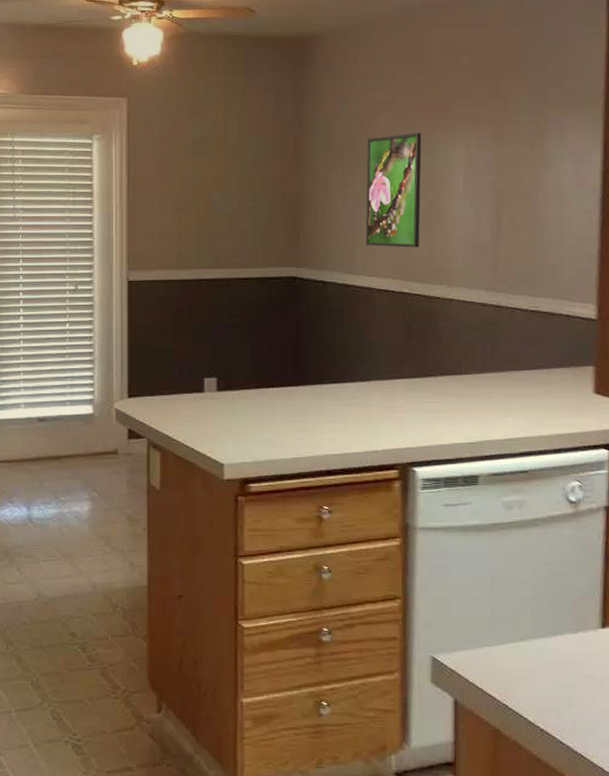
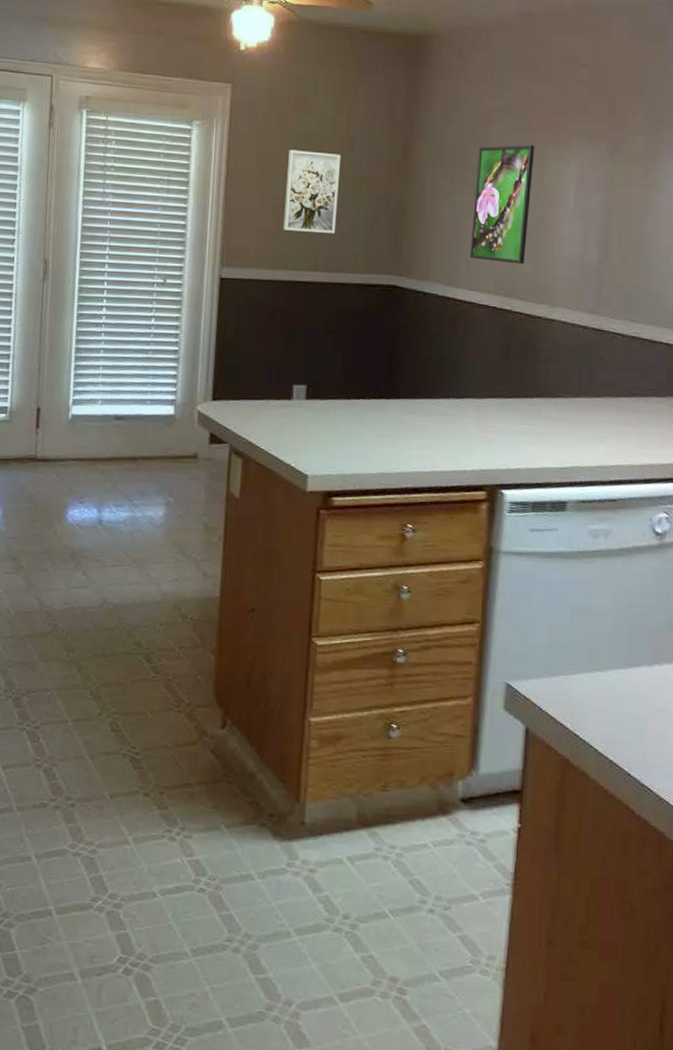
wall art: none [184,155,235,232] -> present [283,149,341,233]

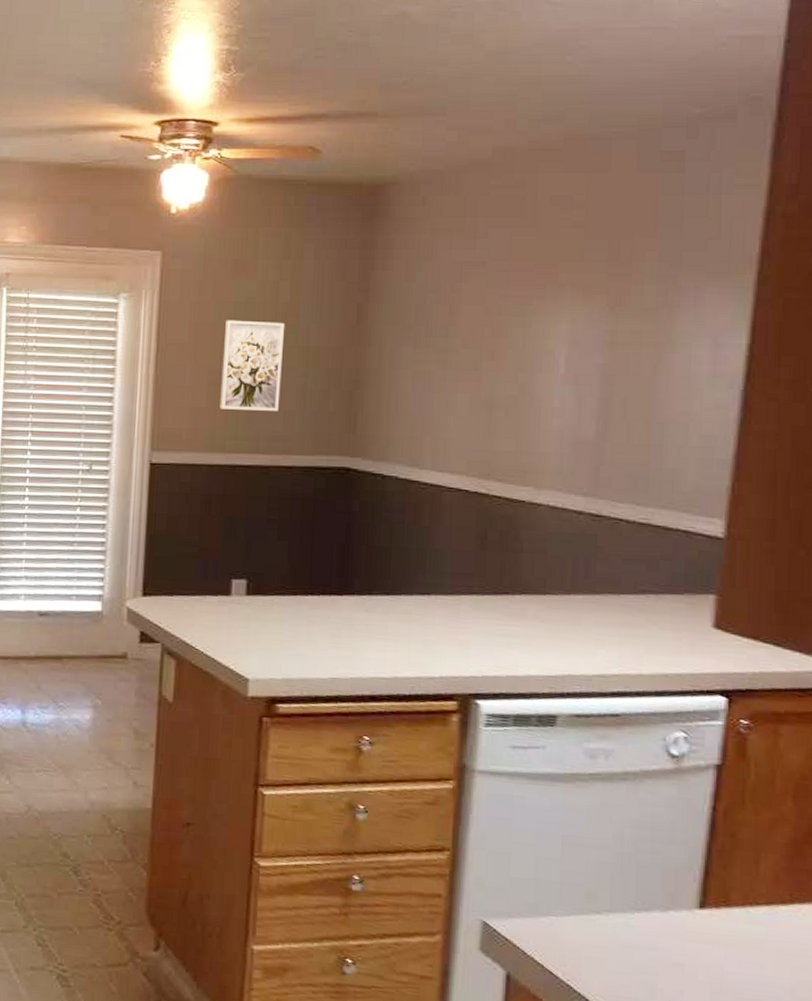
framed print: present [470,144,535,264] -> none [437,301,517,441]

